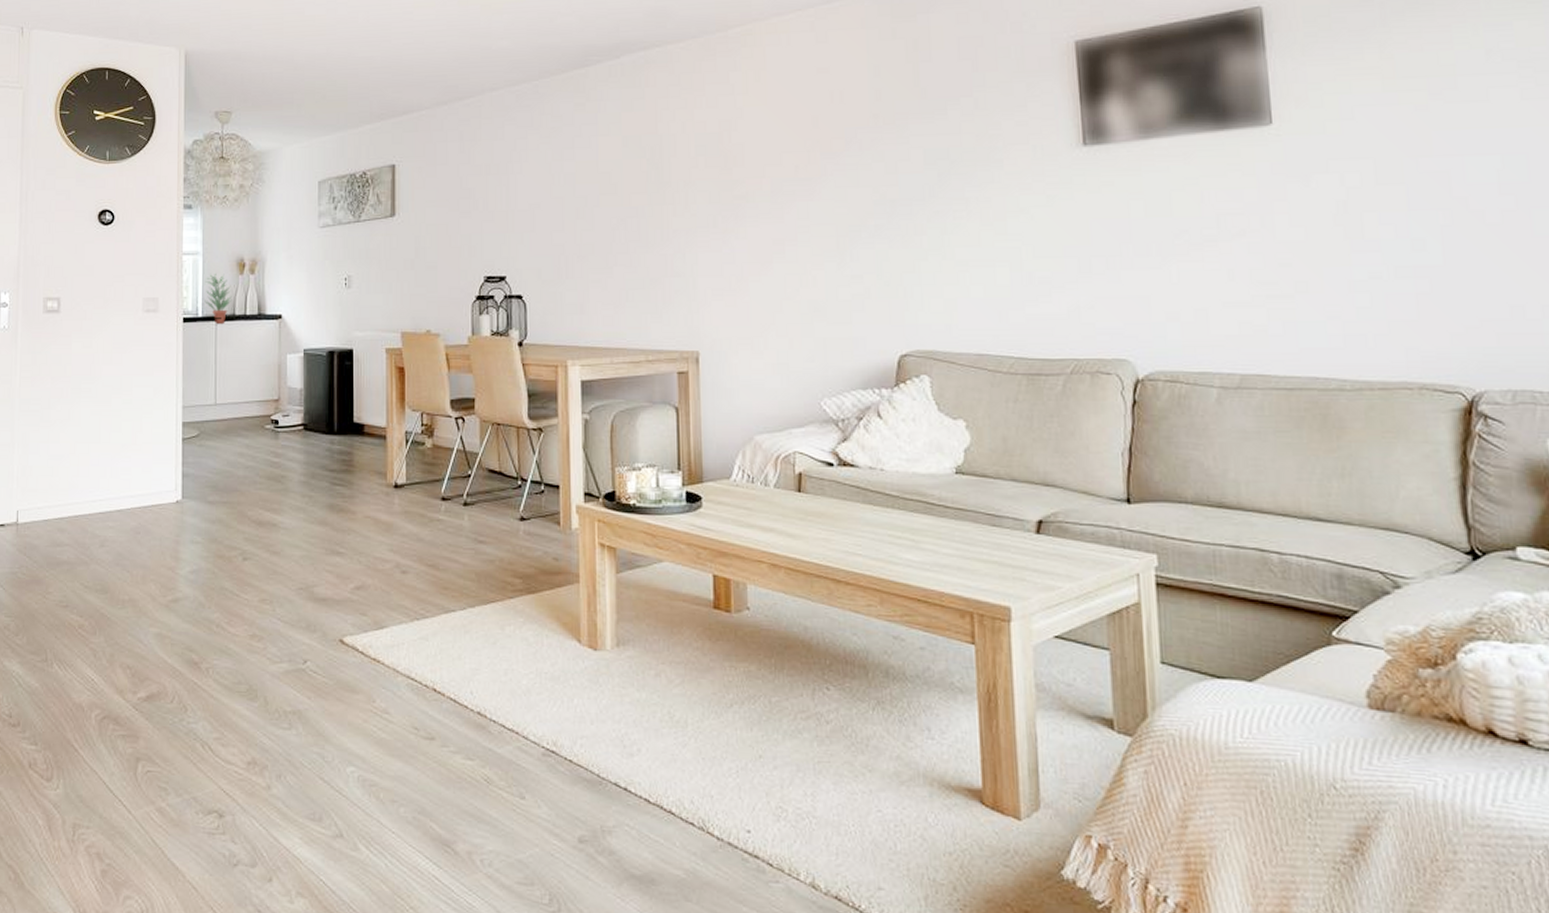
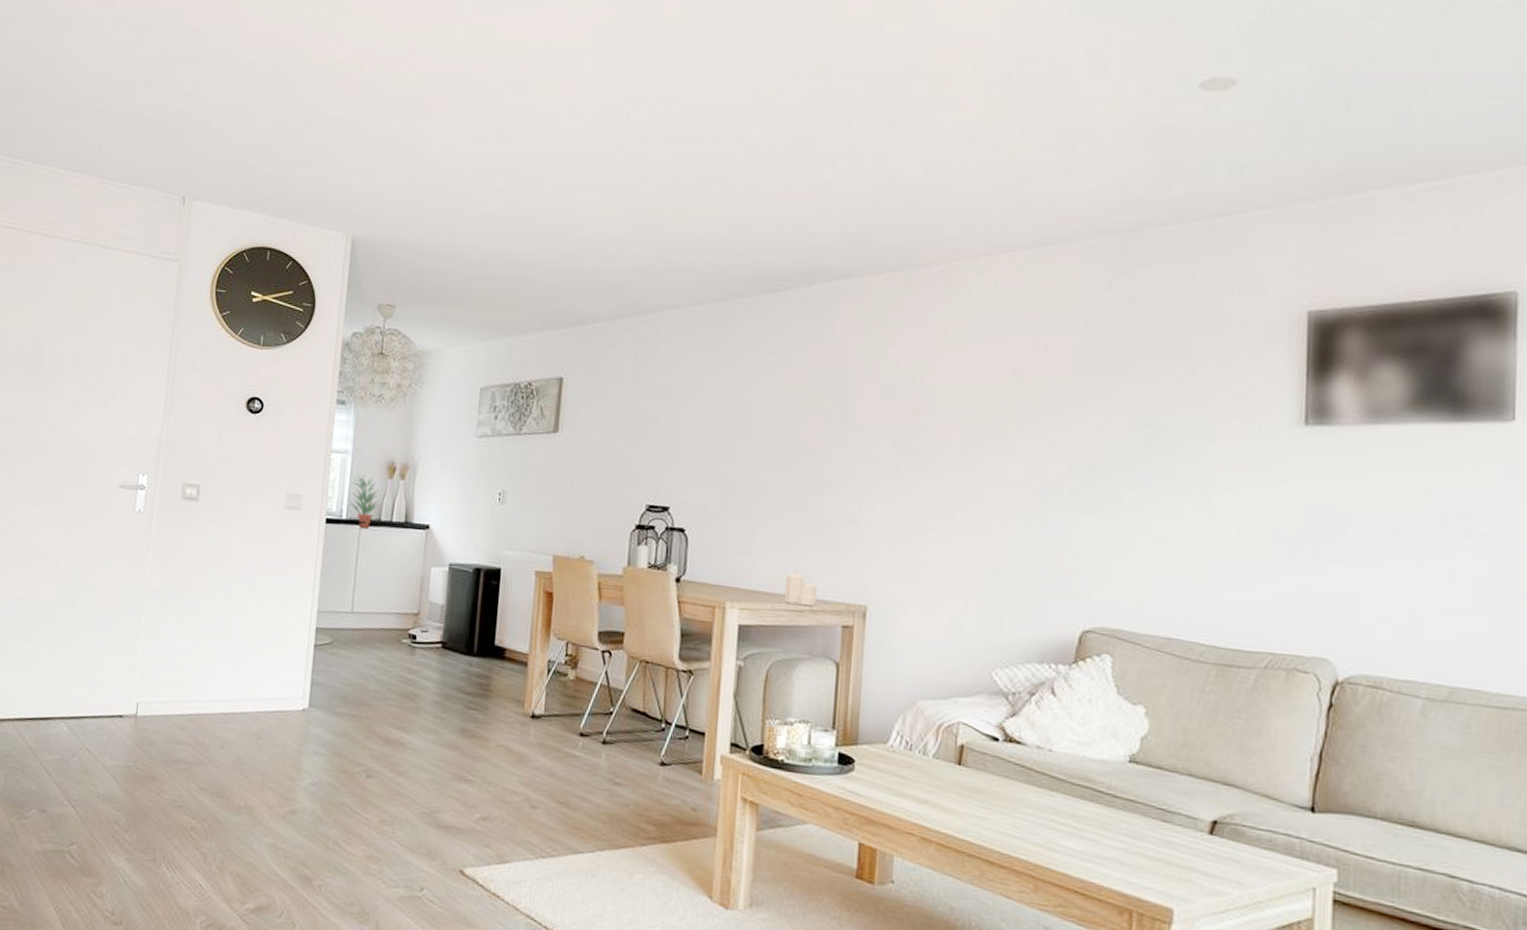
candle: none [620,324,651,357] -> present [784,569,817,607]

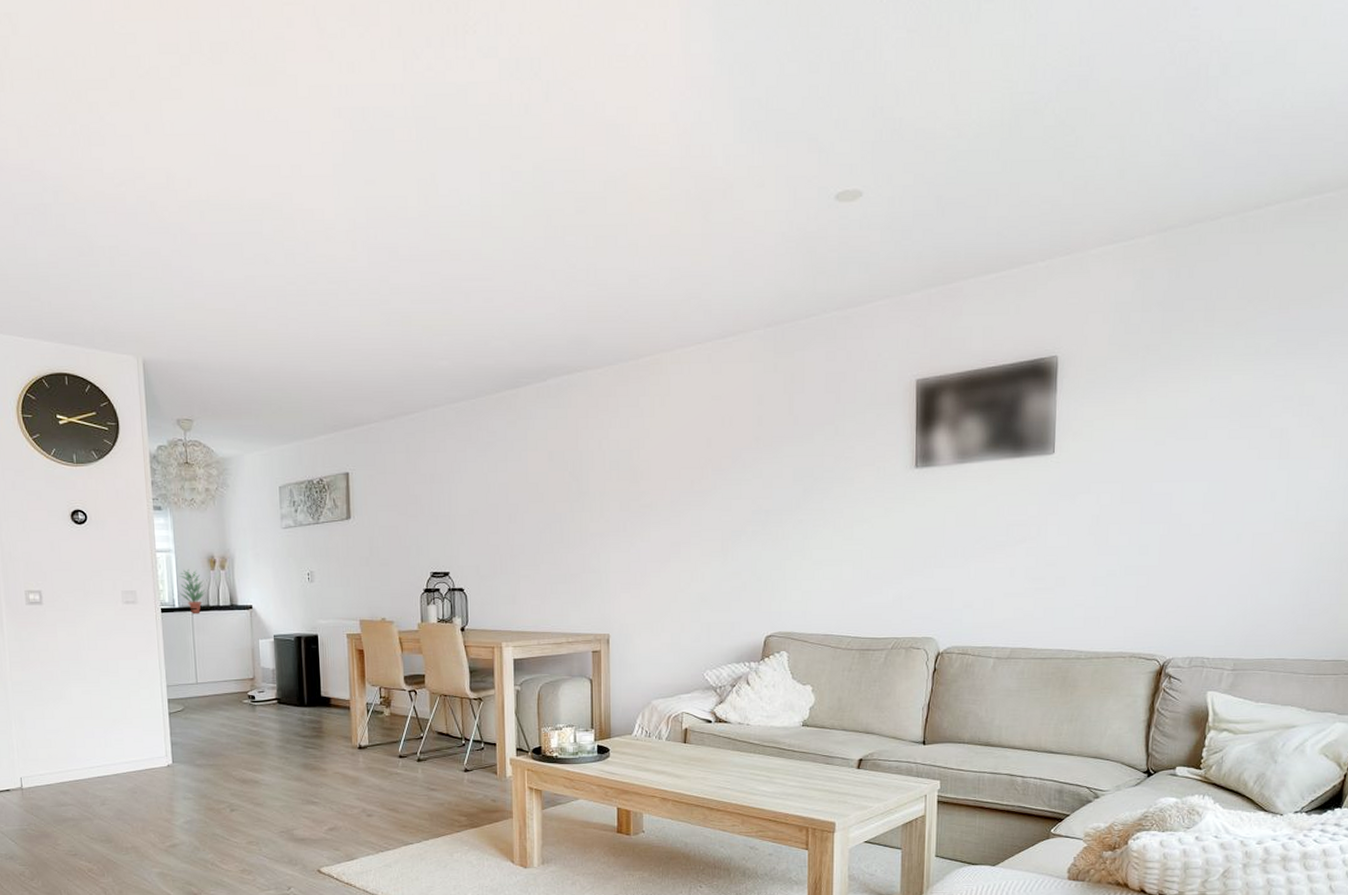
candle: present [784,569,817,607] -> none [546,612,571,639]

